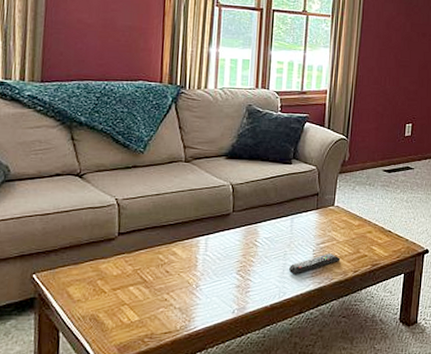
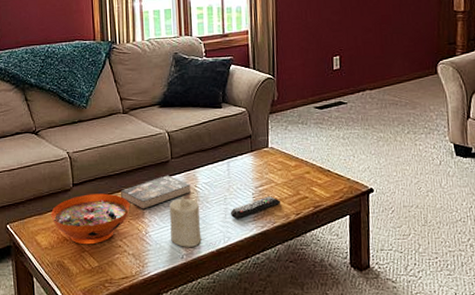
decorative bowl: none [87,244,182,298] -> present [50,193,130,245]
book: none [173,228,250,262] -> present [121,175,191,209]
candle: none [223,251,257,302] -> present [169,197,202,247]

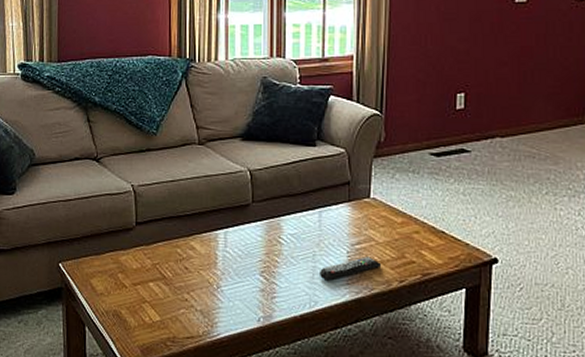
decorative bowl: present [50,193,130,245] -> none [108,235,201,295]
book: present [121,175,191,209] -> none [191,221,273,259]
candle: present [169,197,202,247] -> none [247,248,283,309]

